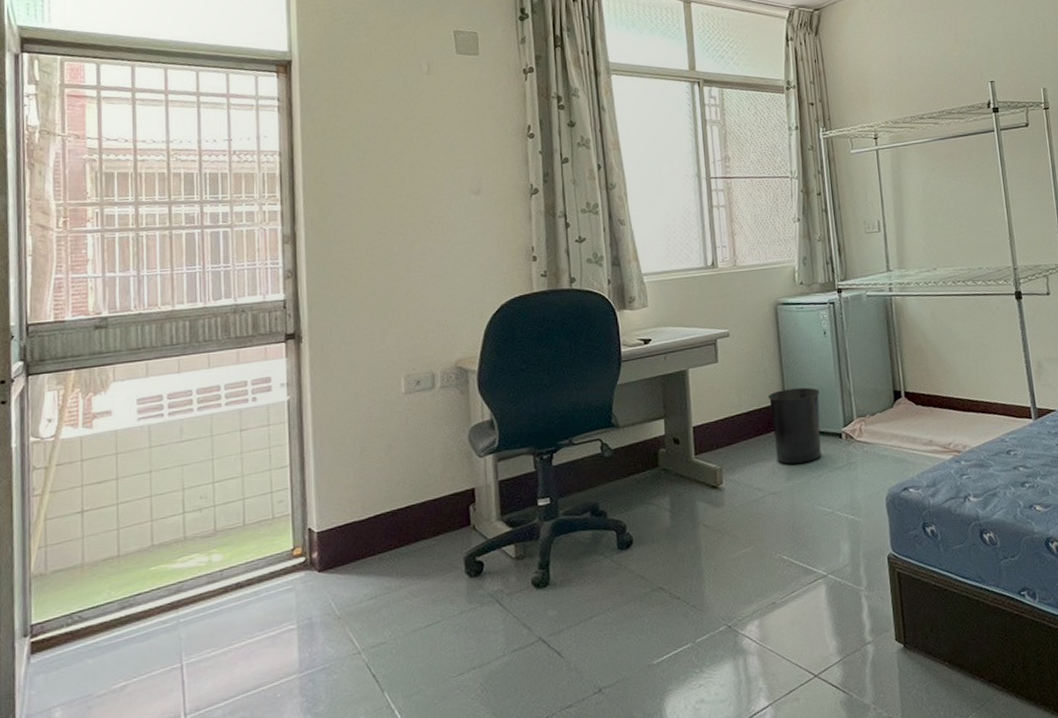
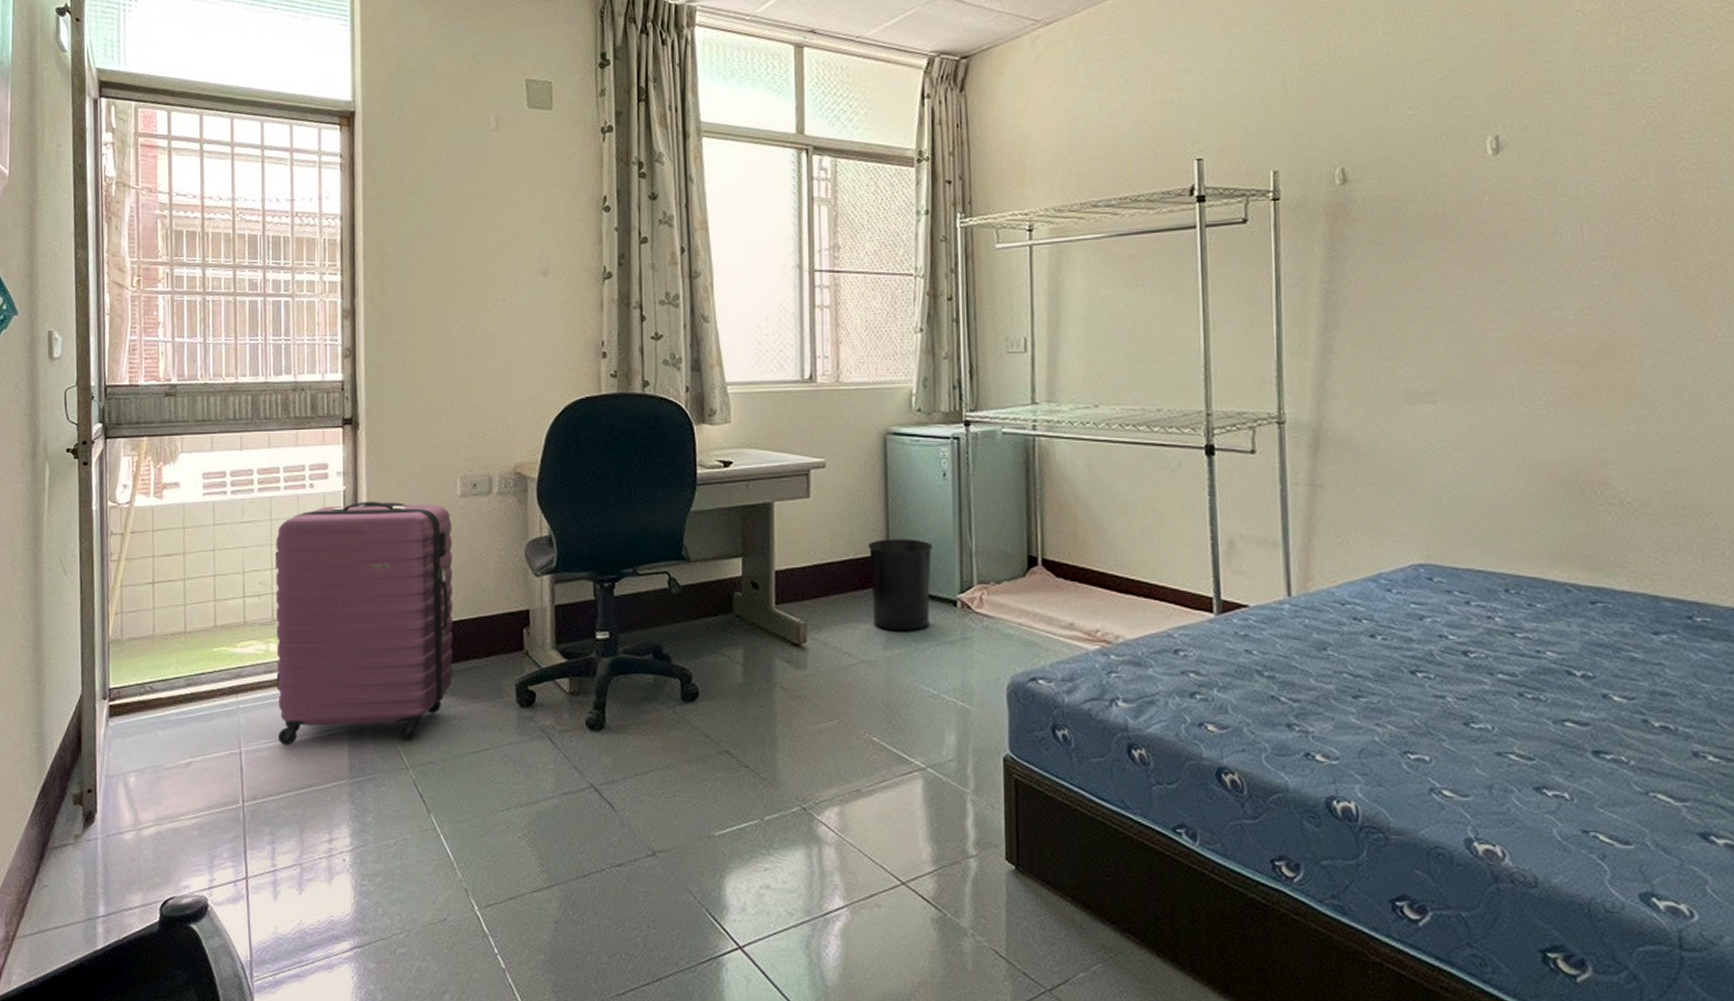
suitcase: none [217,403,402,652] -> present [275,501,452,746]

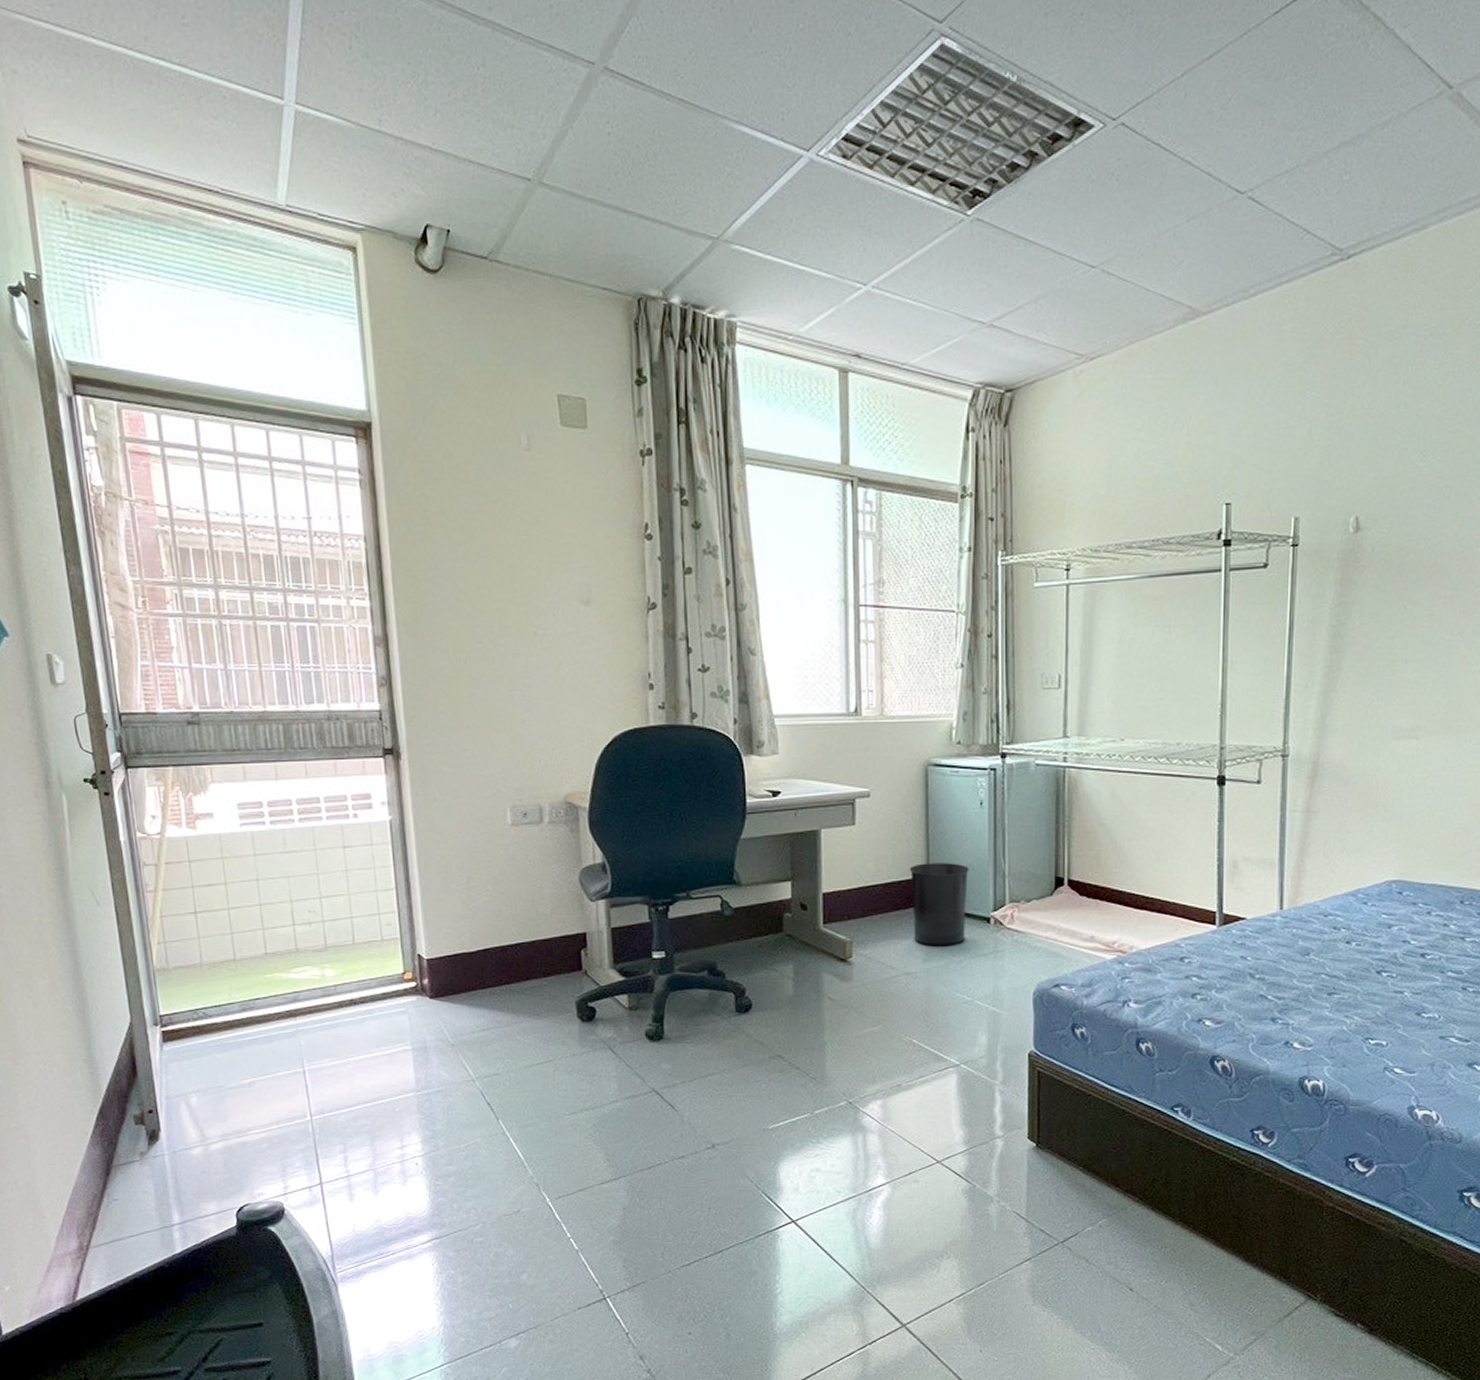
suitcase: present [275,501,452,746] -> none [322,830,513,1064]

